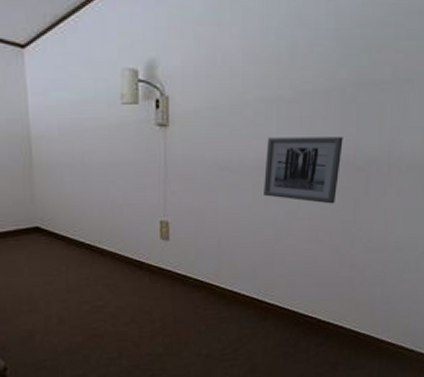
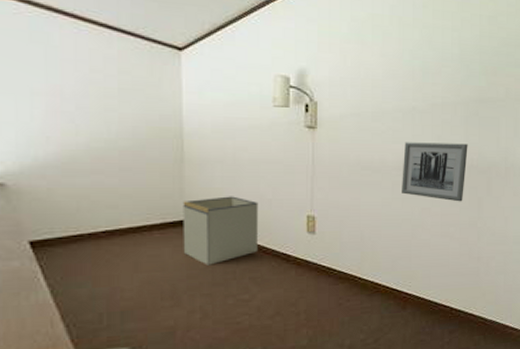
storage bin: none [34,201,111,272] -> present [183,196,259,266]

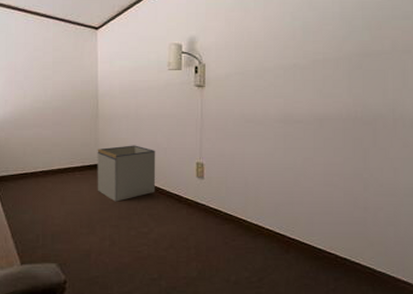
wall art: present [402,142,468,202] -> none [284,96,351,153]

